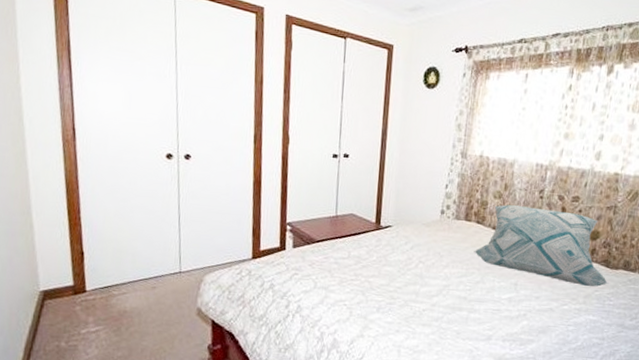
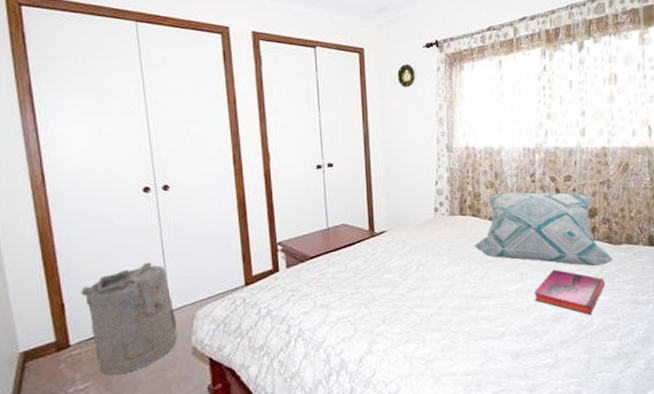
laundry hamper: none [100,224,186,323] -> present [81,262,177,375]
hardback book: none [525,284,596,331] -> present [533,269,605,315]

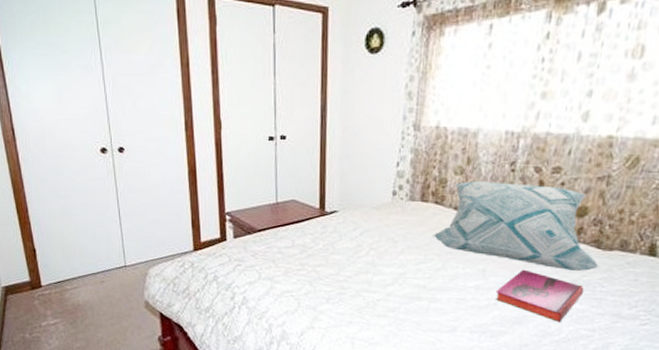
laundry hamper: present [81,262,177,375] -> none [49,220,132,316]

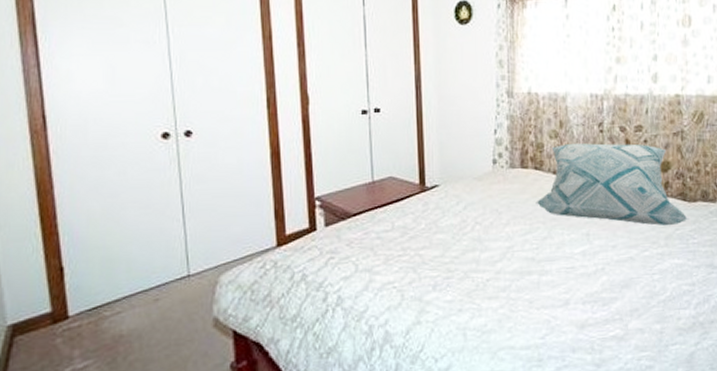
hardback book: present [495,269,584,322] -> none [601,229,679,280]

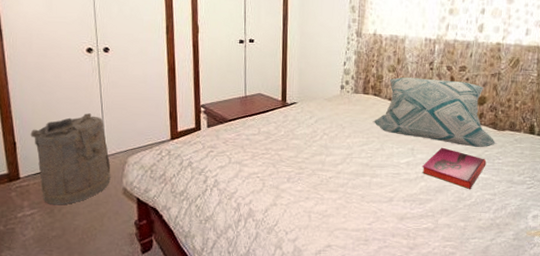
laundry hamper: none [84,219,196,352] -> present [30,113,111,205]
hardback book: none [601,229,679,280] -> present [422,147,487,189]

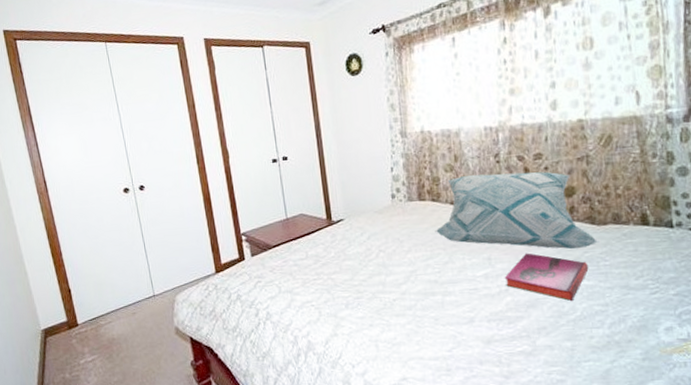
laundry hamper: present [30,113,111,205] -> none [82,254,162,350]

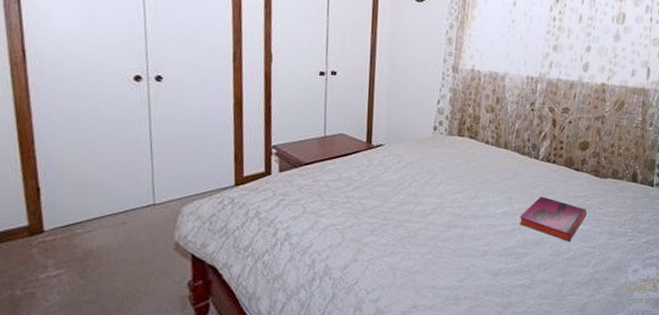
decorative pillow: present [435,171,599,249] -> none [467,118,599,197]

